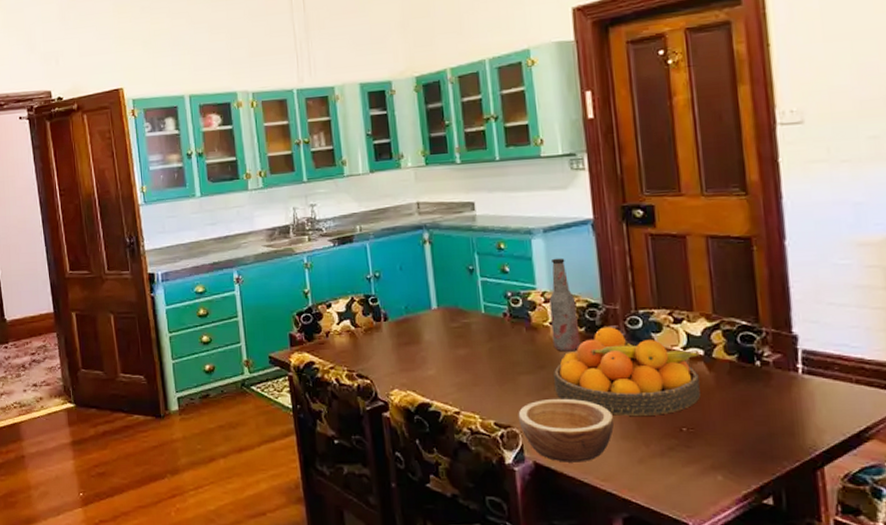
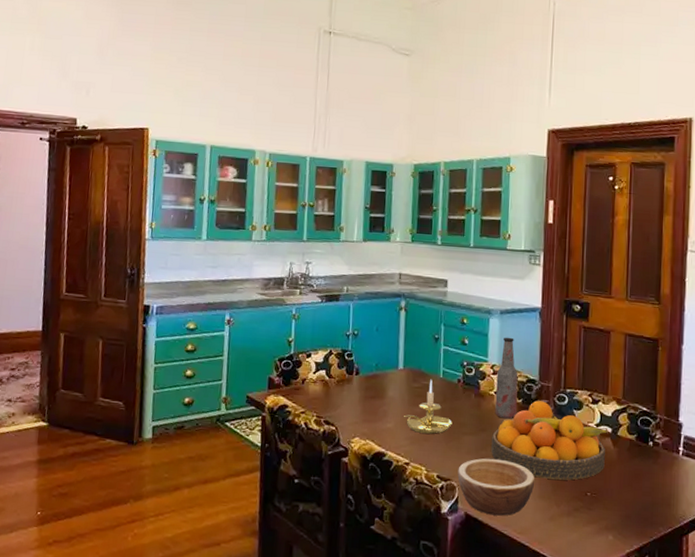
candle holder: none [446,316,504,377] -> present [404,379,452,434]

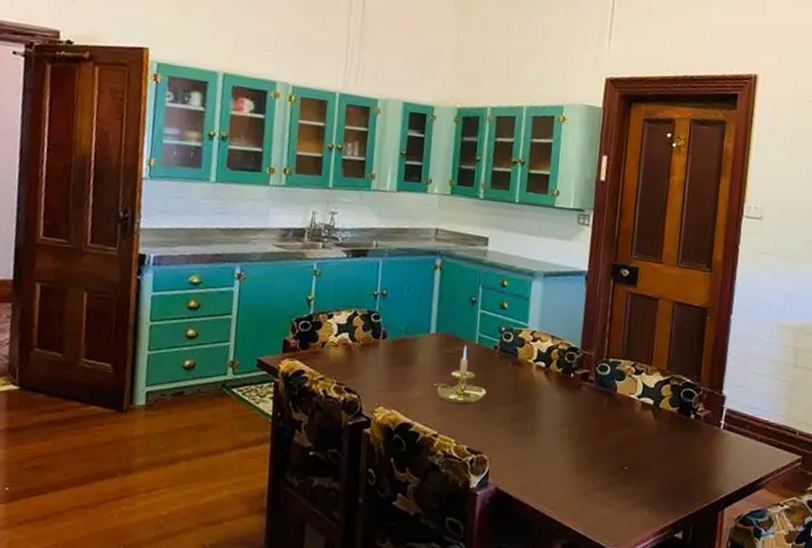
bowl: present [457,458,535,516] -> none [489,430,571,491]
fruit bowl: present [491,400,609,481] -> none [526,370,650,454]
bottle: present [495,337,518,419] -> none [532,301,560,389]

